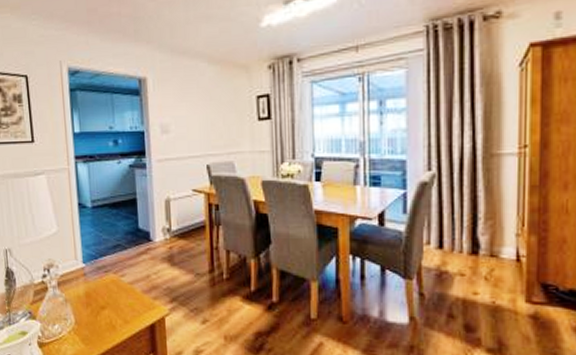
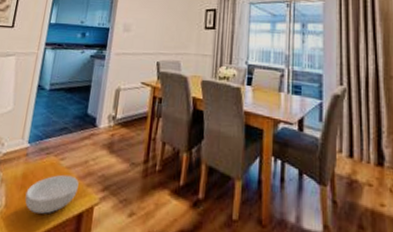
cereal bowl: none [93,290,145,327] -> present [24,174,79,214]

